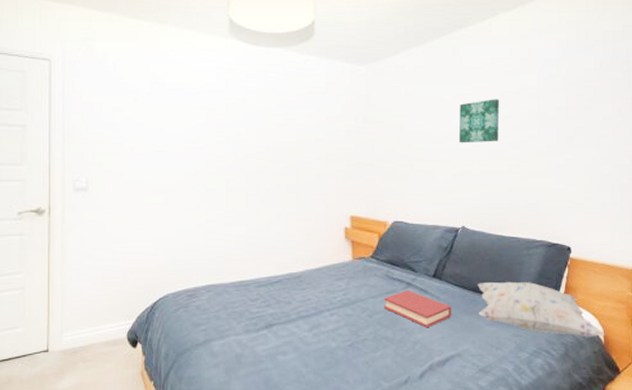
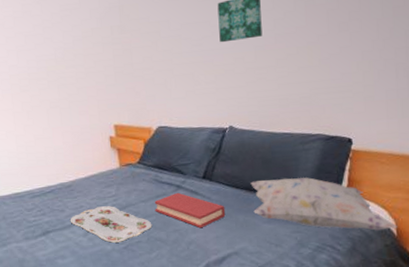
serving tray: none [295,300,380,339] -> present [70,206,152,243]

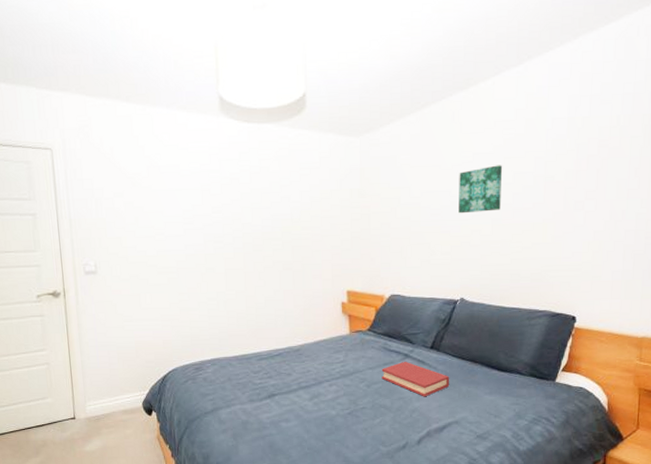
serving tray: present [70,206,152,243] -> none [296,372,378,408]
decorative pillow: present [250,177,397,231] -> none [476,351,609,406]

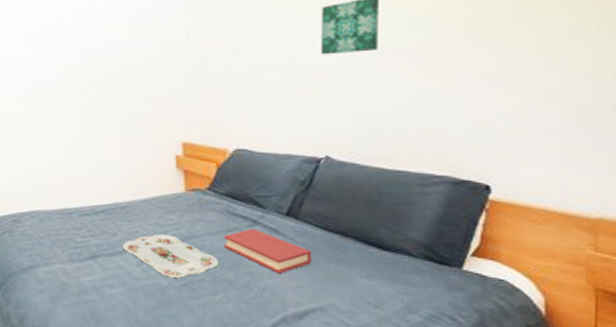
serving tray: none [296,372,378,408] -> present [122,234,219,278]

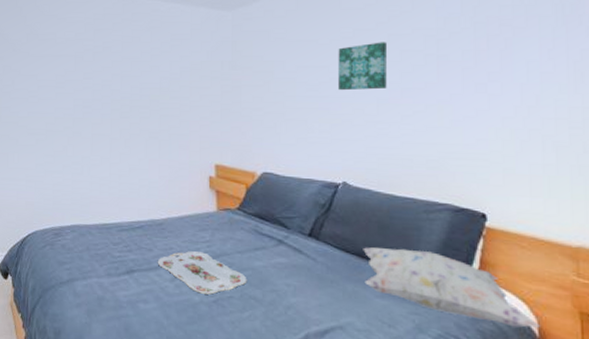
hardback book: present [224,228,312,274] -> none [252,247,332,293]
decorative pillow: none [347,225,547,306] -> present [363,247,540,328]

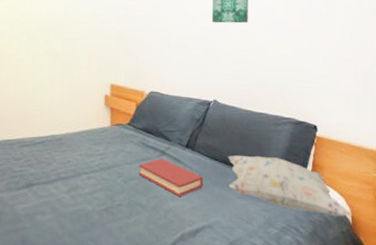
serving tray: present [157,251,247,295] -> none [55,164,134,203]
hardback book: none [252,247,332,293] -> present [138,158,204,197]

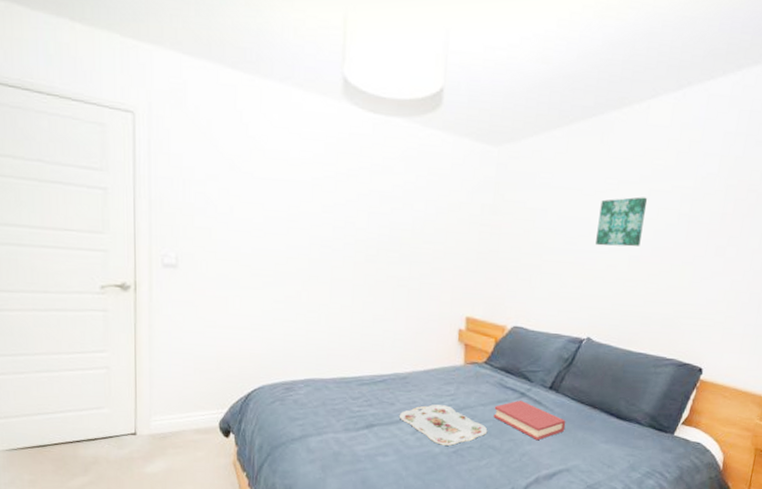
serving tray: none [55,164,134,203] -> present [399,404,488,446]
decorative pillow: present [228,155,352,217] -> none [593,398,725,463]

